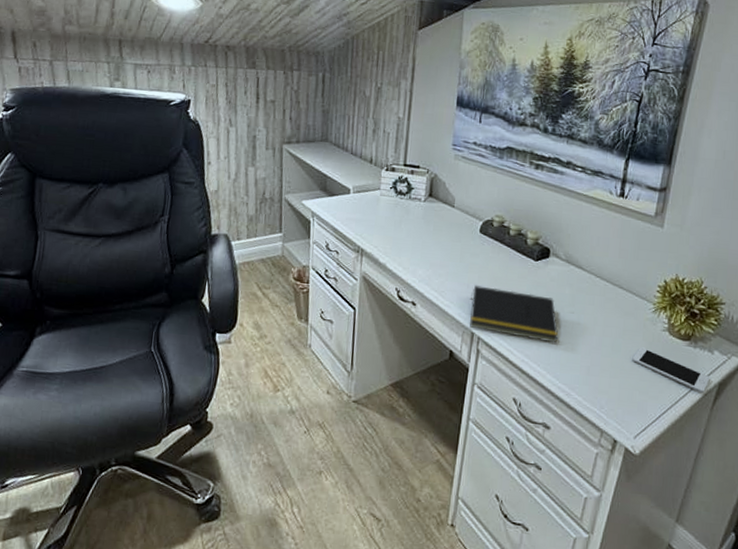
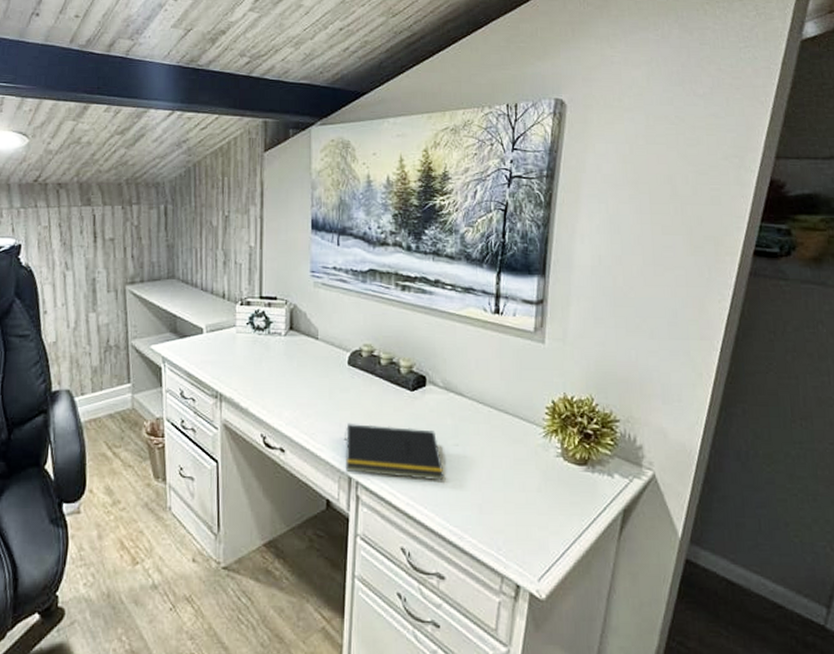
cell phone: present [632,347,710,393] -> none [527,477,614,522]

